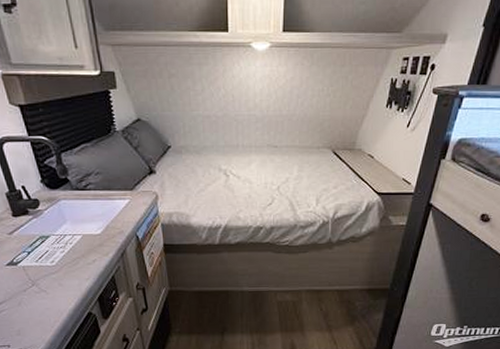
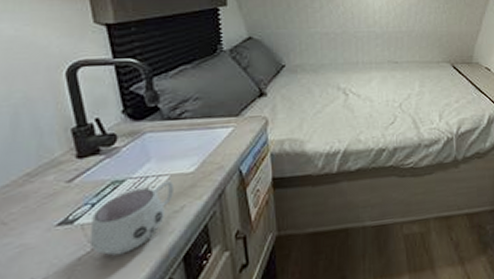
mug: none [29,239,86,291] -> present [89,180,173,256]

